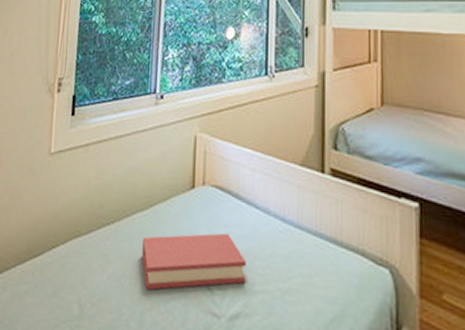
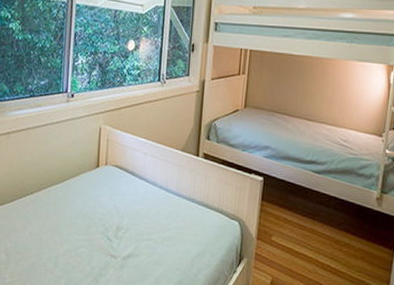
hardback book: present [142,233,246,290] -> none [56,199,137,241]

